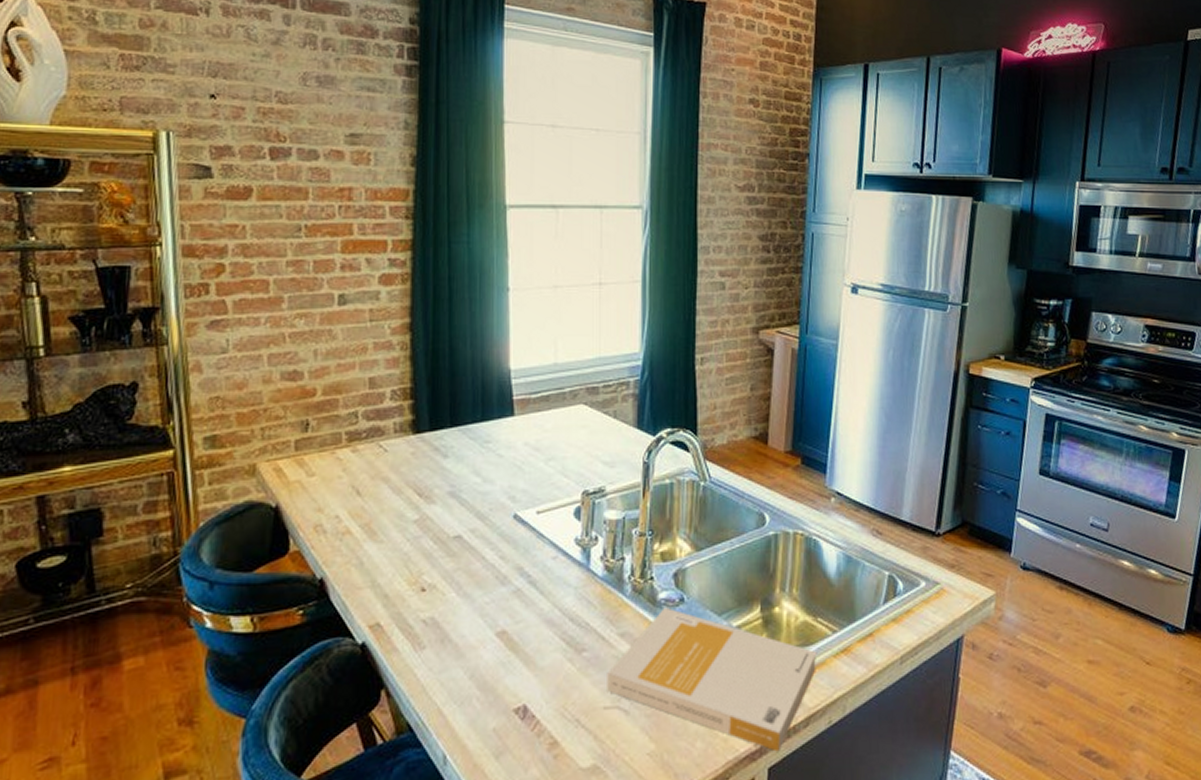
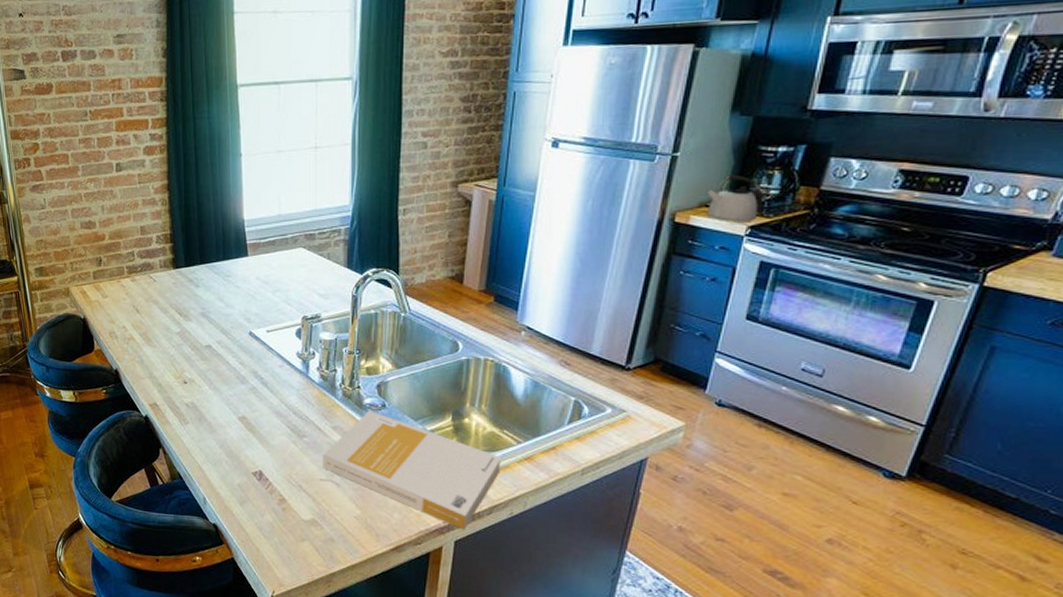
kettle: none [994,326,1043,376] -> present [706,175,764,224]

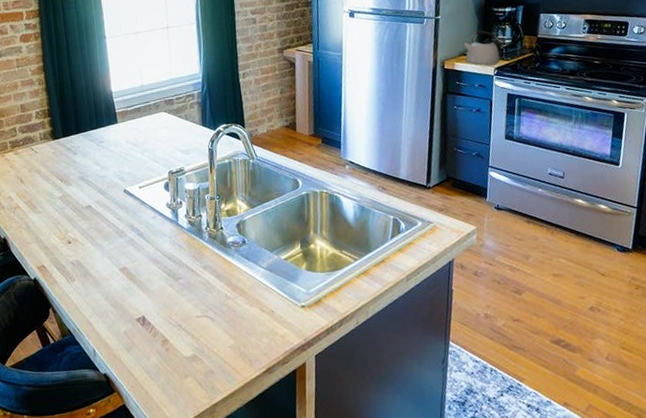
book: present [323,410,502,530] -> none [196,247,345,344]

